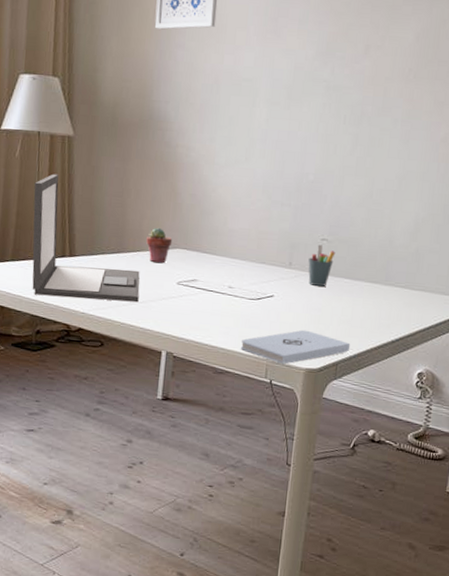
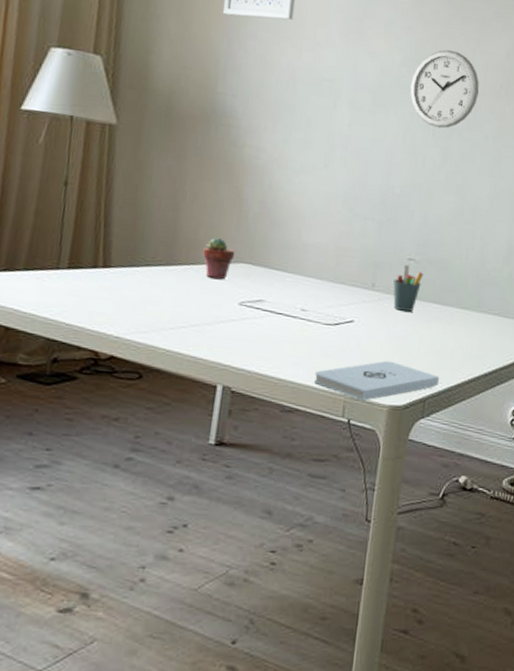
laptop: present [32,173,140,303] -> none [50,167,193,326]
wall clock: none [321,39,389,116] -> present [409,49,480,129]

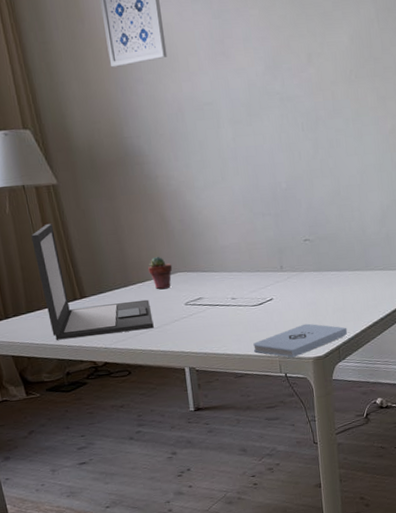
laptop: none [50,167,193,326] -> present [31,223,154,340]
pen holder: present [393,264,424,312] -> none [296,245,319,283]
wall clock: present [409,49,480,129] -> none [274,48,334,123]

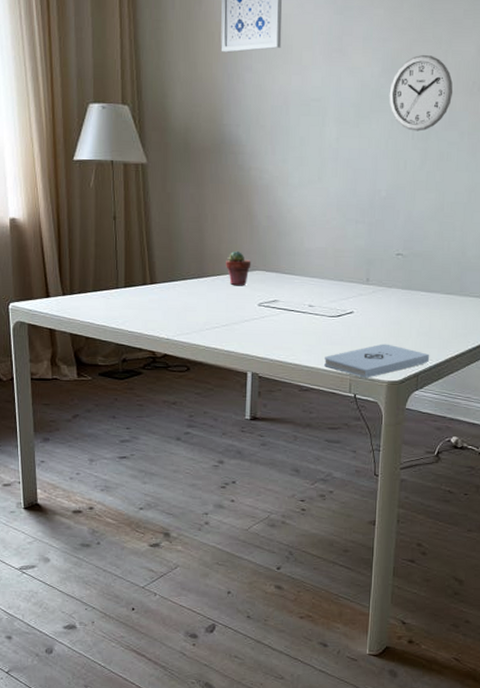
laptop: present [31,223,154,340] -> none [111,202,222,326]
wall clock: none [274,48,334,123] -> present [388,54,453,132]

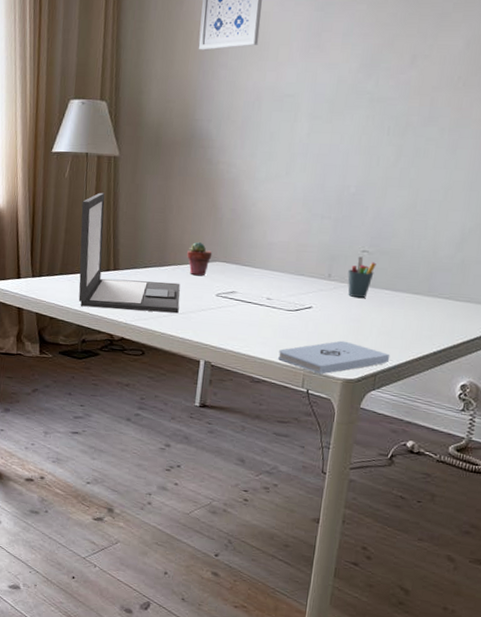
laptop: none [111,202,222,326] -> present [78,192,180,314]
pen holder: none [385,259,411,300] -> present [347,256,377,298]
wall clock: present [388,54,453,132] -> none [365,49,436,127]

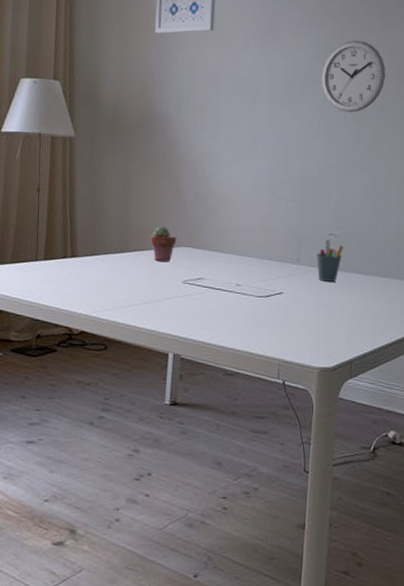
laptop: present [78,192,180,314] -> none [32,174,145,303]
notepad: present [278,340,390,374] -> none [251,327,365,364]
wall clock: none [365,49,436,127] -> present [321,40,386,113]

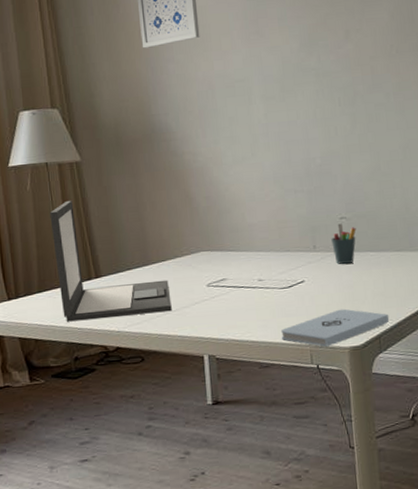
laptop: none [32,174,145,303] -> present [50,200,172,322]
potted succulent: present [150,226,177,262] -> none [169,234,195,270]
notepad: none [251,327,365,364] -> present [281,308,390,347]
wall clock: present [321,40,386,113] -> none [310,26,373,98]

